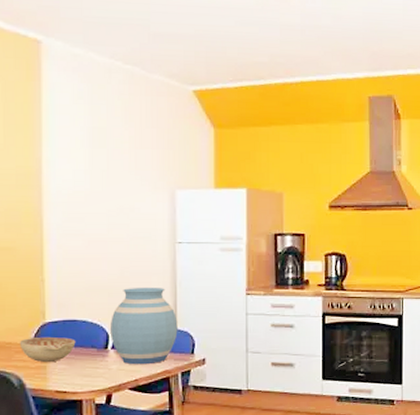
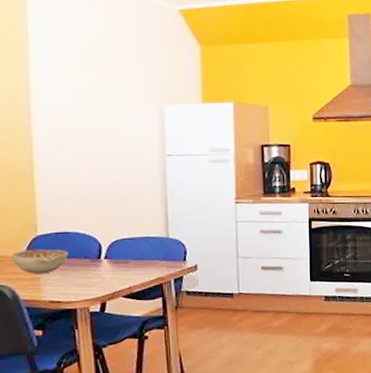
vase: present [109,288,178,365] -> none [102,199,170,274]

